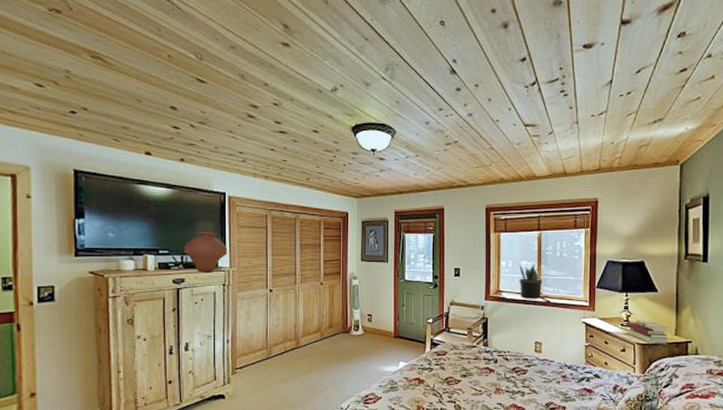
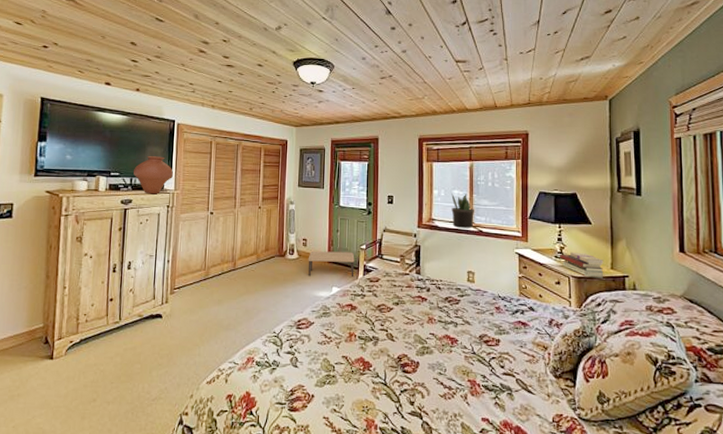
bench: none [373,326,421,352] -> present [308,251,355,278]

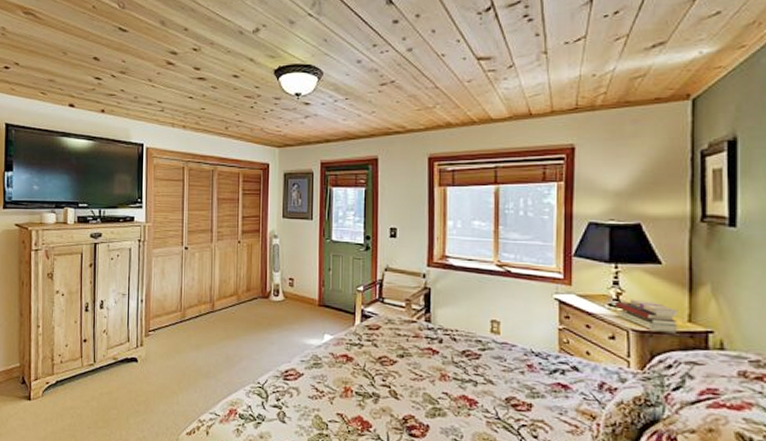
vase: present [134,156,173,195] -> none [102,185,143,228]
bench: present [308,251,355,278] -> none [295,292,350,324]
planter: present [451,193,475,229] -> none [470,224,501,269]

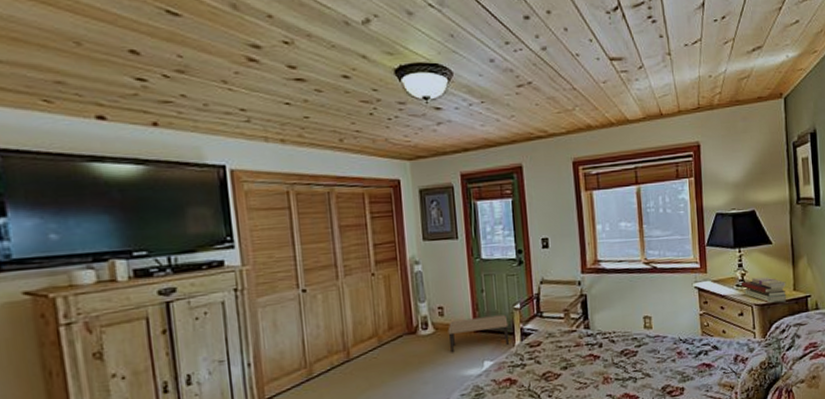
bench: none [295,292,350,324] -> present [447,314,510,353]

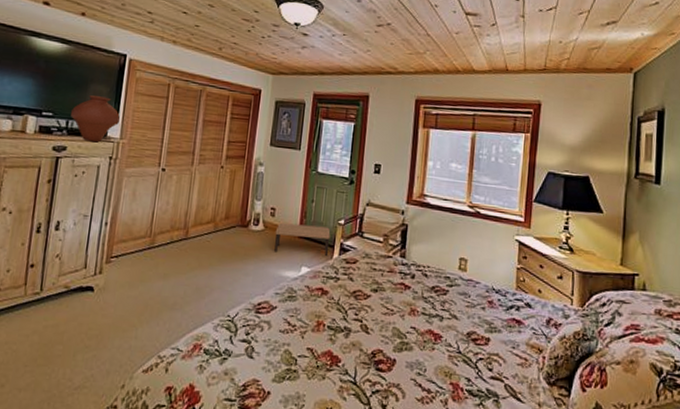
vase: none [171,220,236,277] -> present [71,95,120,143]
books: present [741,277,787,303] -> none [565,243,613,275]

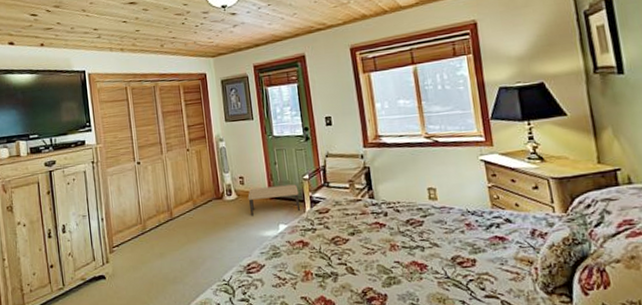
vase: present [71,95,120,143] -> none [52,111,93,153]

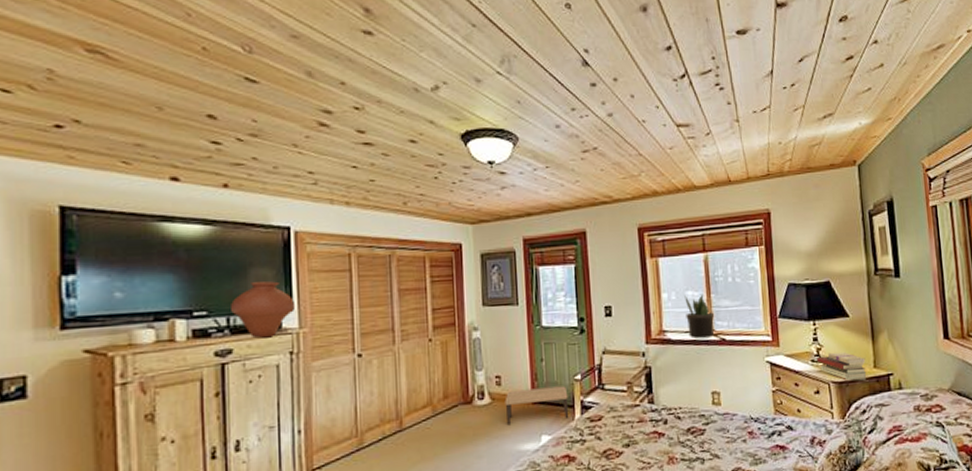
vase: none [52,111,93,153] -> present [231,281,294,339]
planter: none [396,102,428,142] -> present [684,294,715,340]
books: none [533,149,590,177] -> present [817,352,867,381]

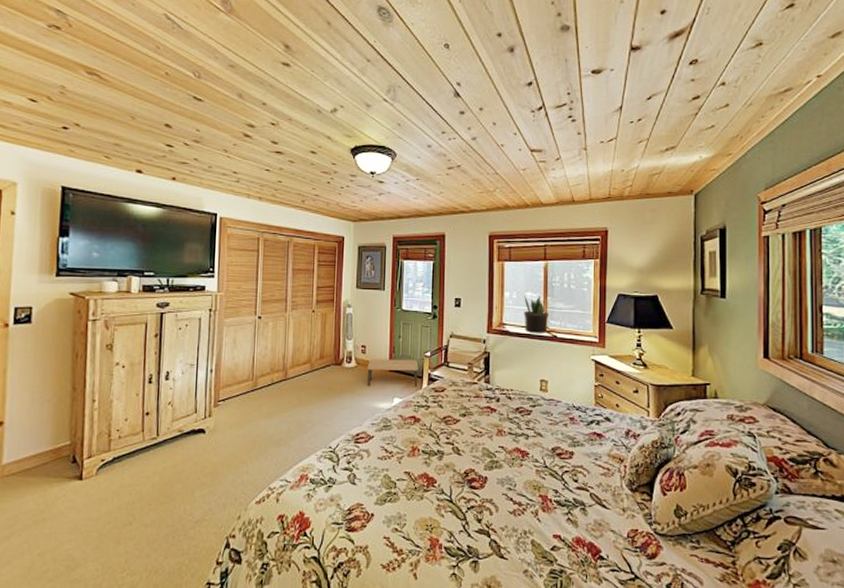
vase: present [231,281,294,339] -> none [171,254,216,297]
books: present [817,352,867,381] -> none [639,358,685,386]

